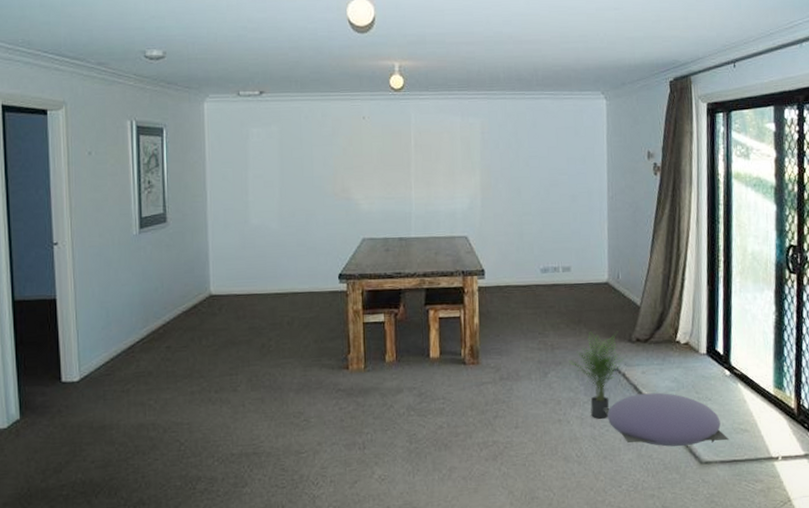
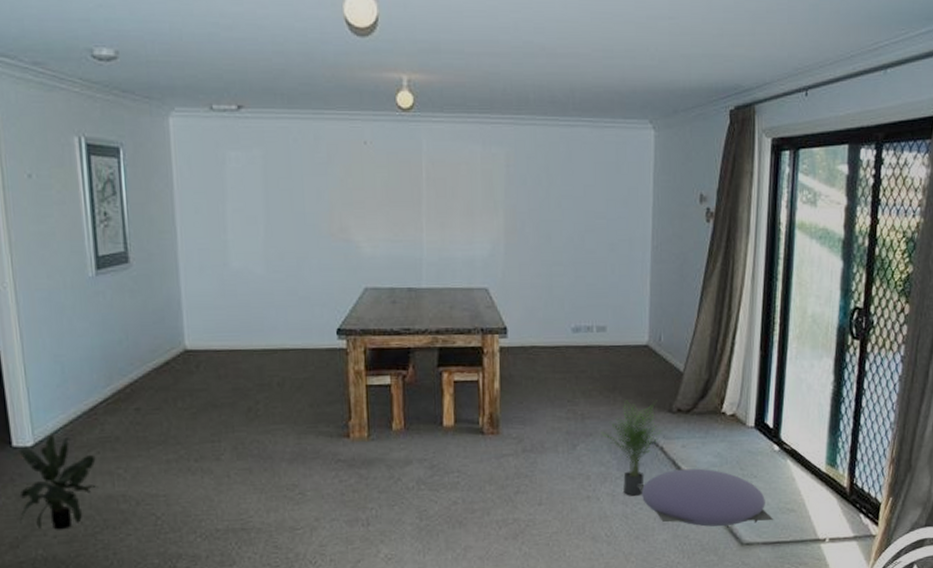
potted plant: none [64,371,133,456] -> present [18,435,100,530]

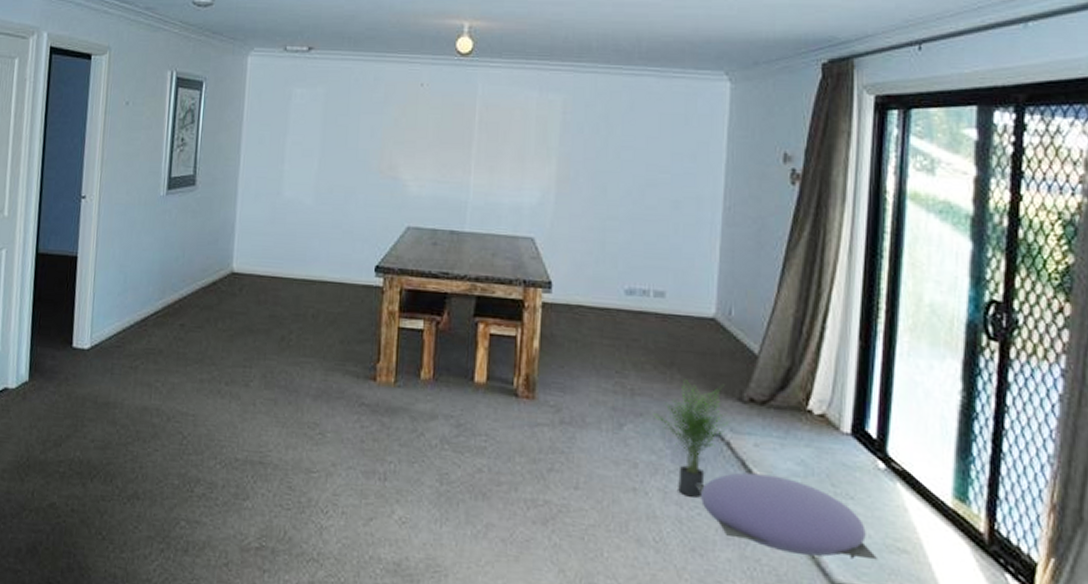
potted plant: present [18,435,100,530] -> none [66,341,139,435]

